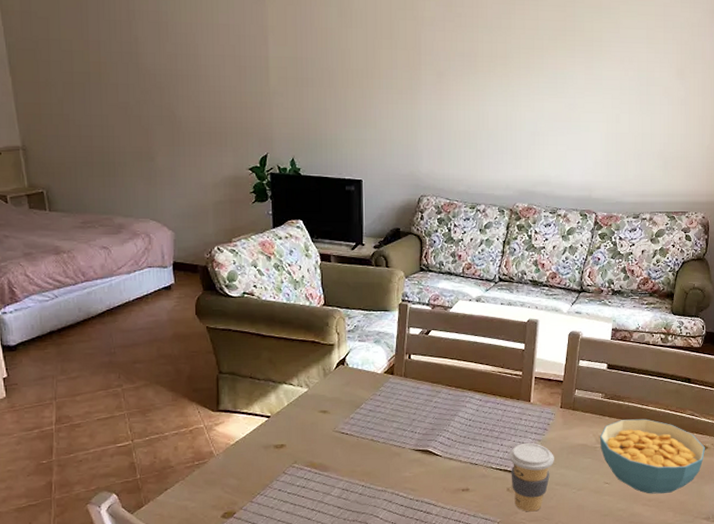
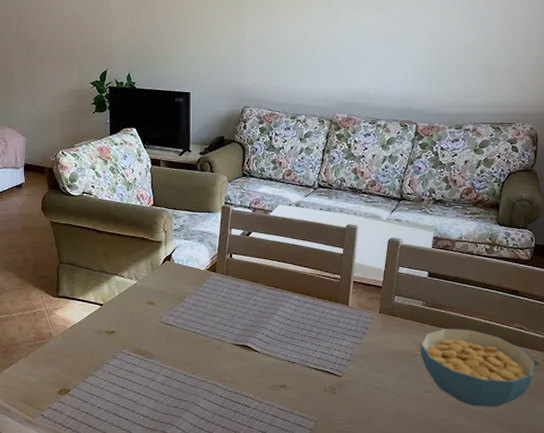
coffee cup: present [509,443,554,512] -> none [327,346,373,414]

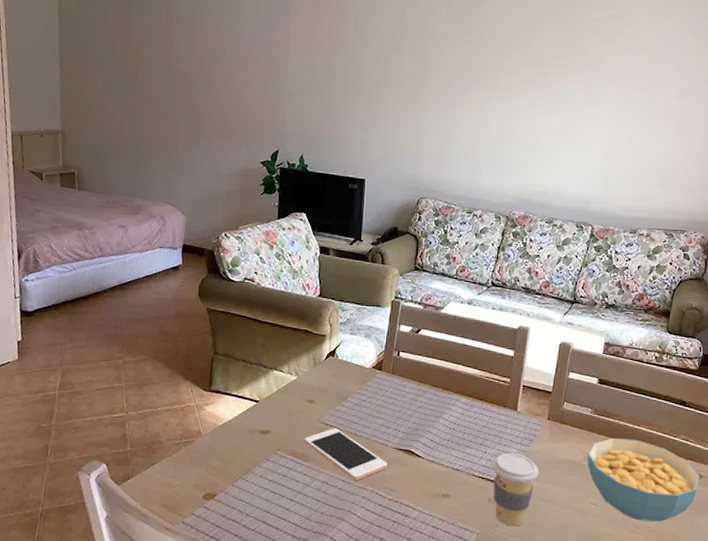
cell phone: none [146,327,226,374] -> present [304,428,388,480]
coffee cup: none [327,346,373,414] -> present [492,453,539,527]

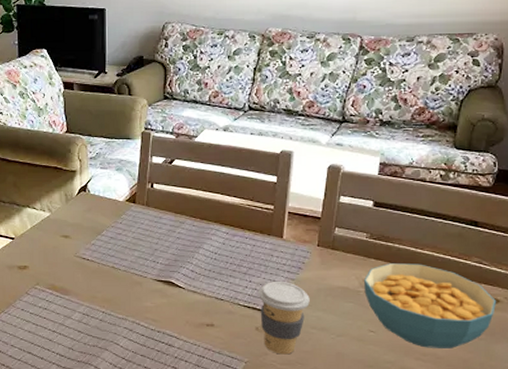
cell phone: present [304,428,388,480] -> none [61,262,148,312]

